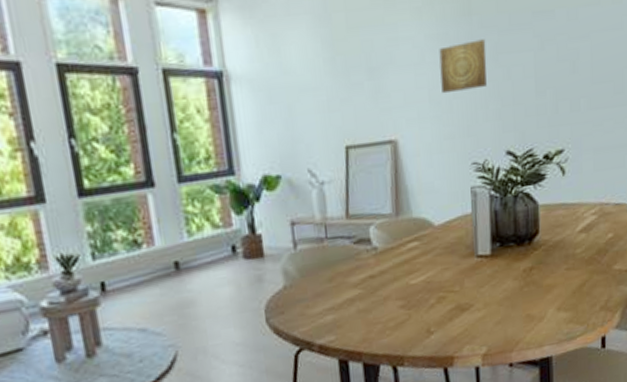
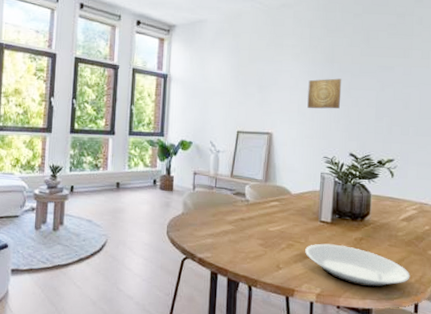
plate: none [461,282,594,332] -> present [305,243,410,288]

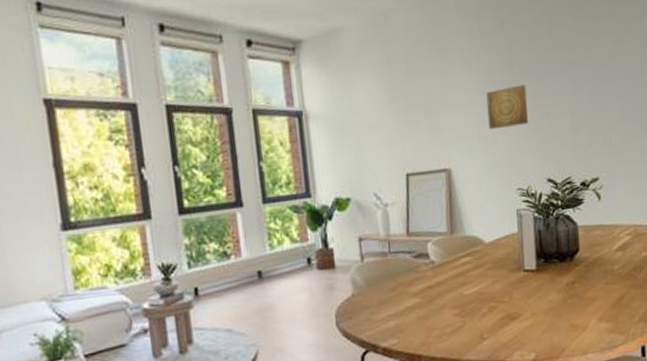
plate: present [305,243,410,288] -> none [511,294,633,340]

